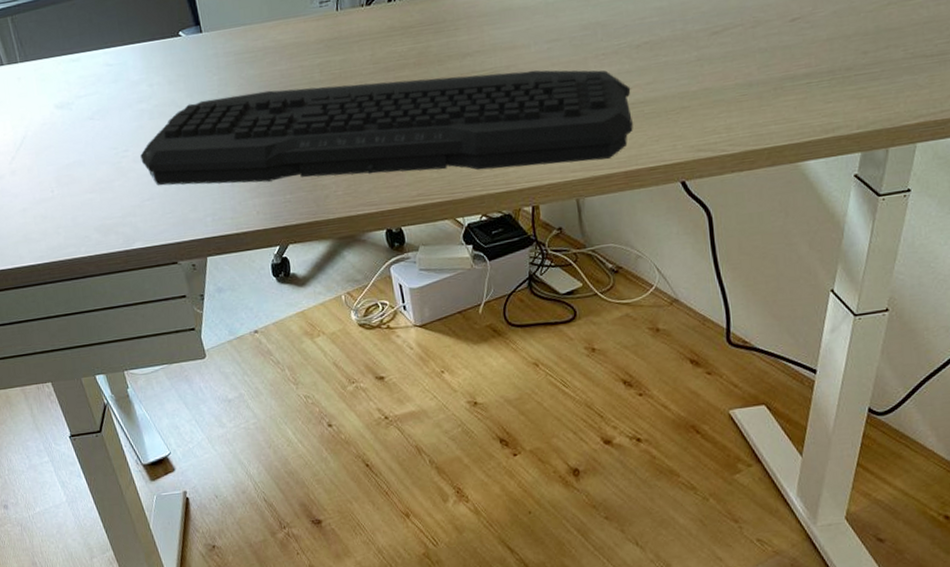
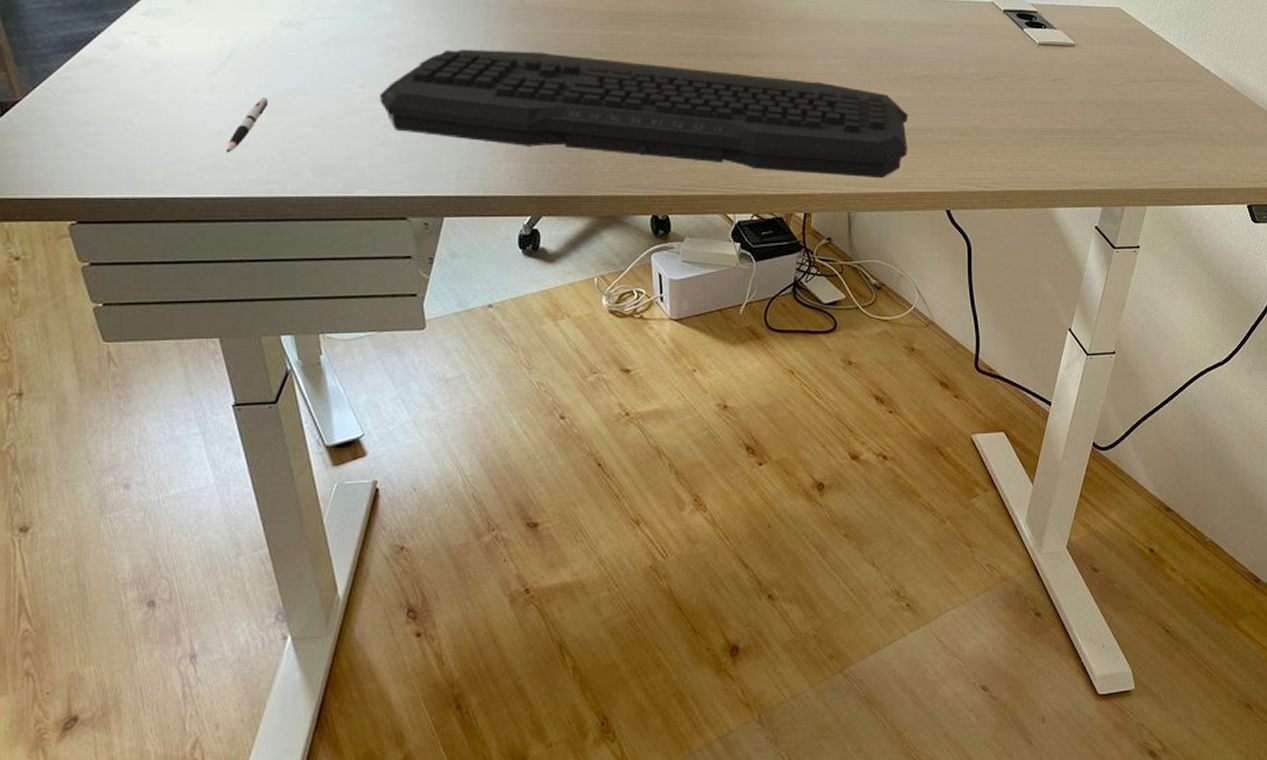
pen: none [31,174,57,226] -> present [225,97,269,152]

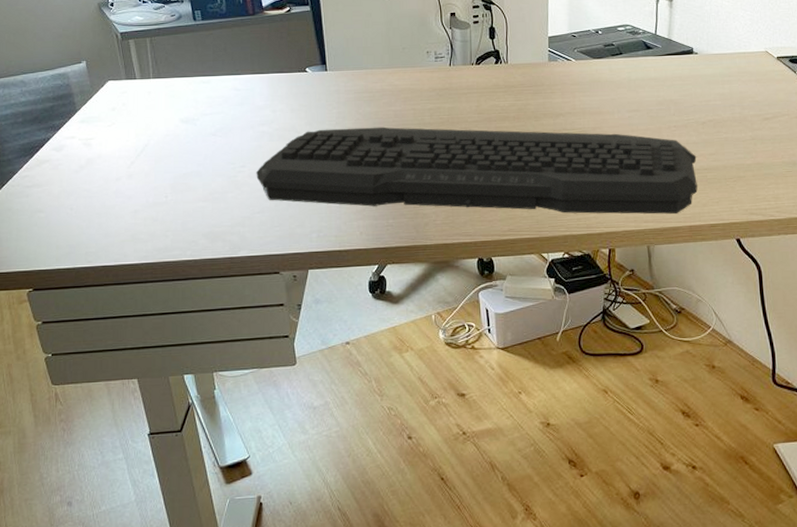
pen: present [225,97,269,152] -> none [140,181,172,227]

